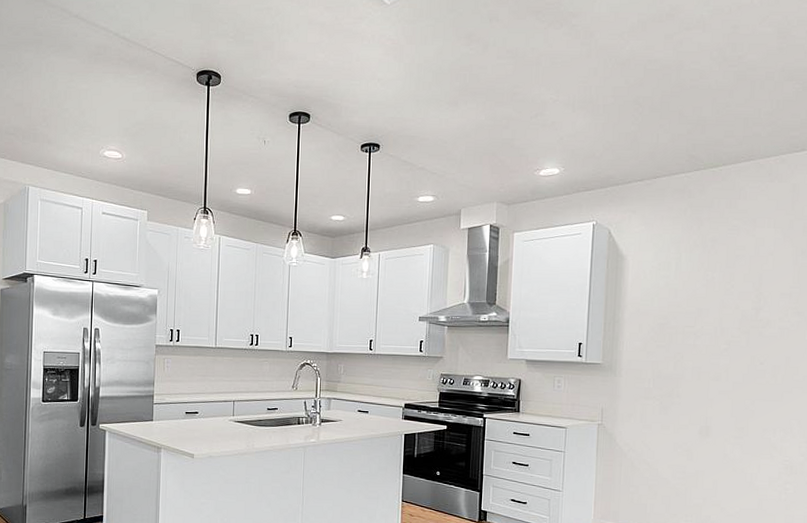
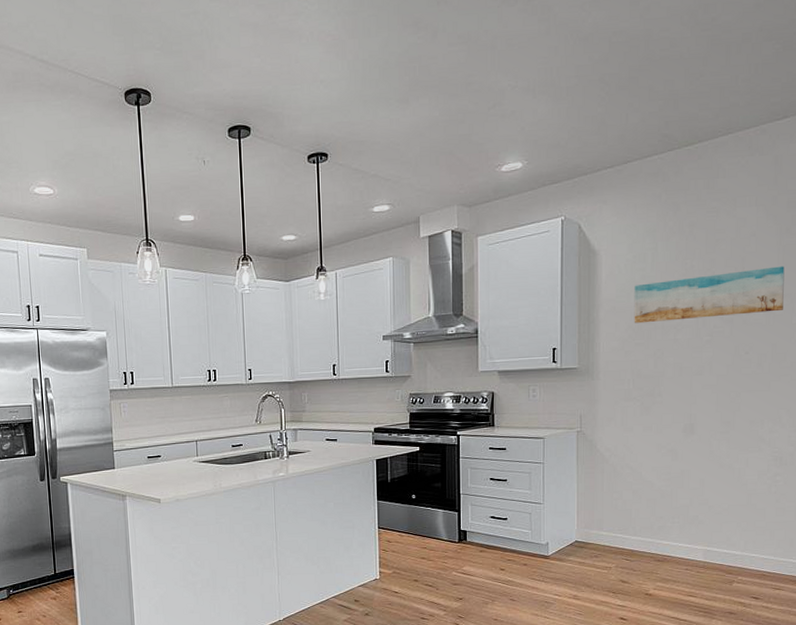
wall art: none [656,285,799,327] -> present [634,266,785,324]

